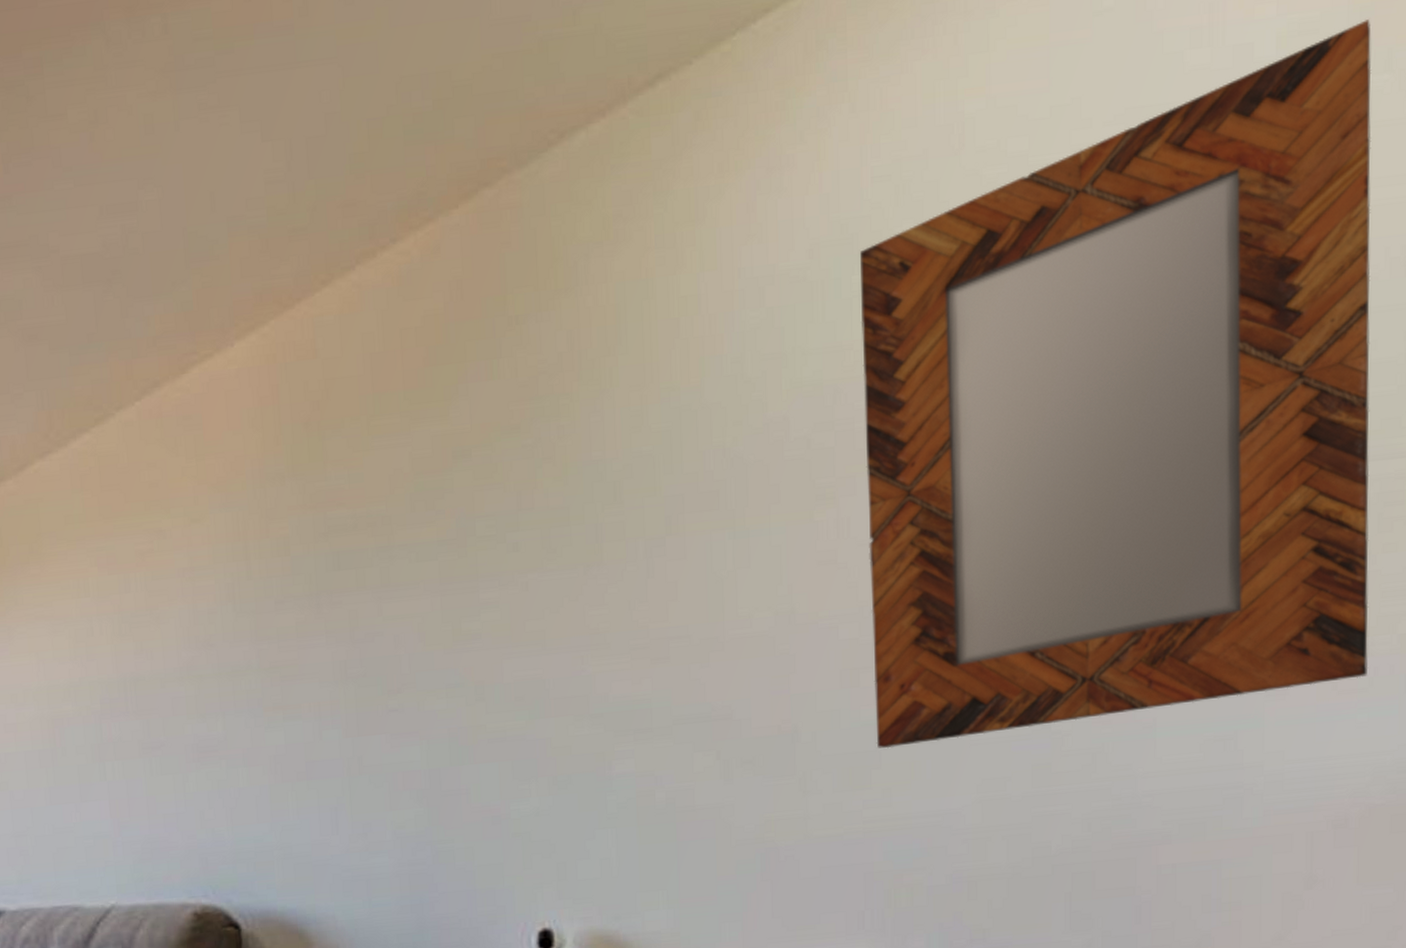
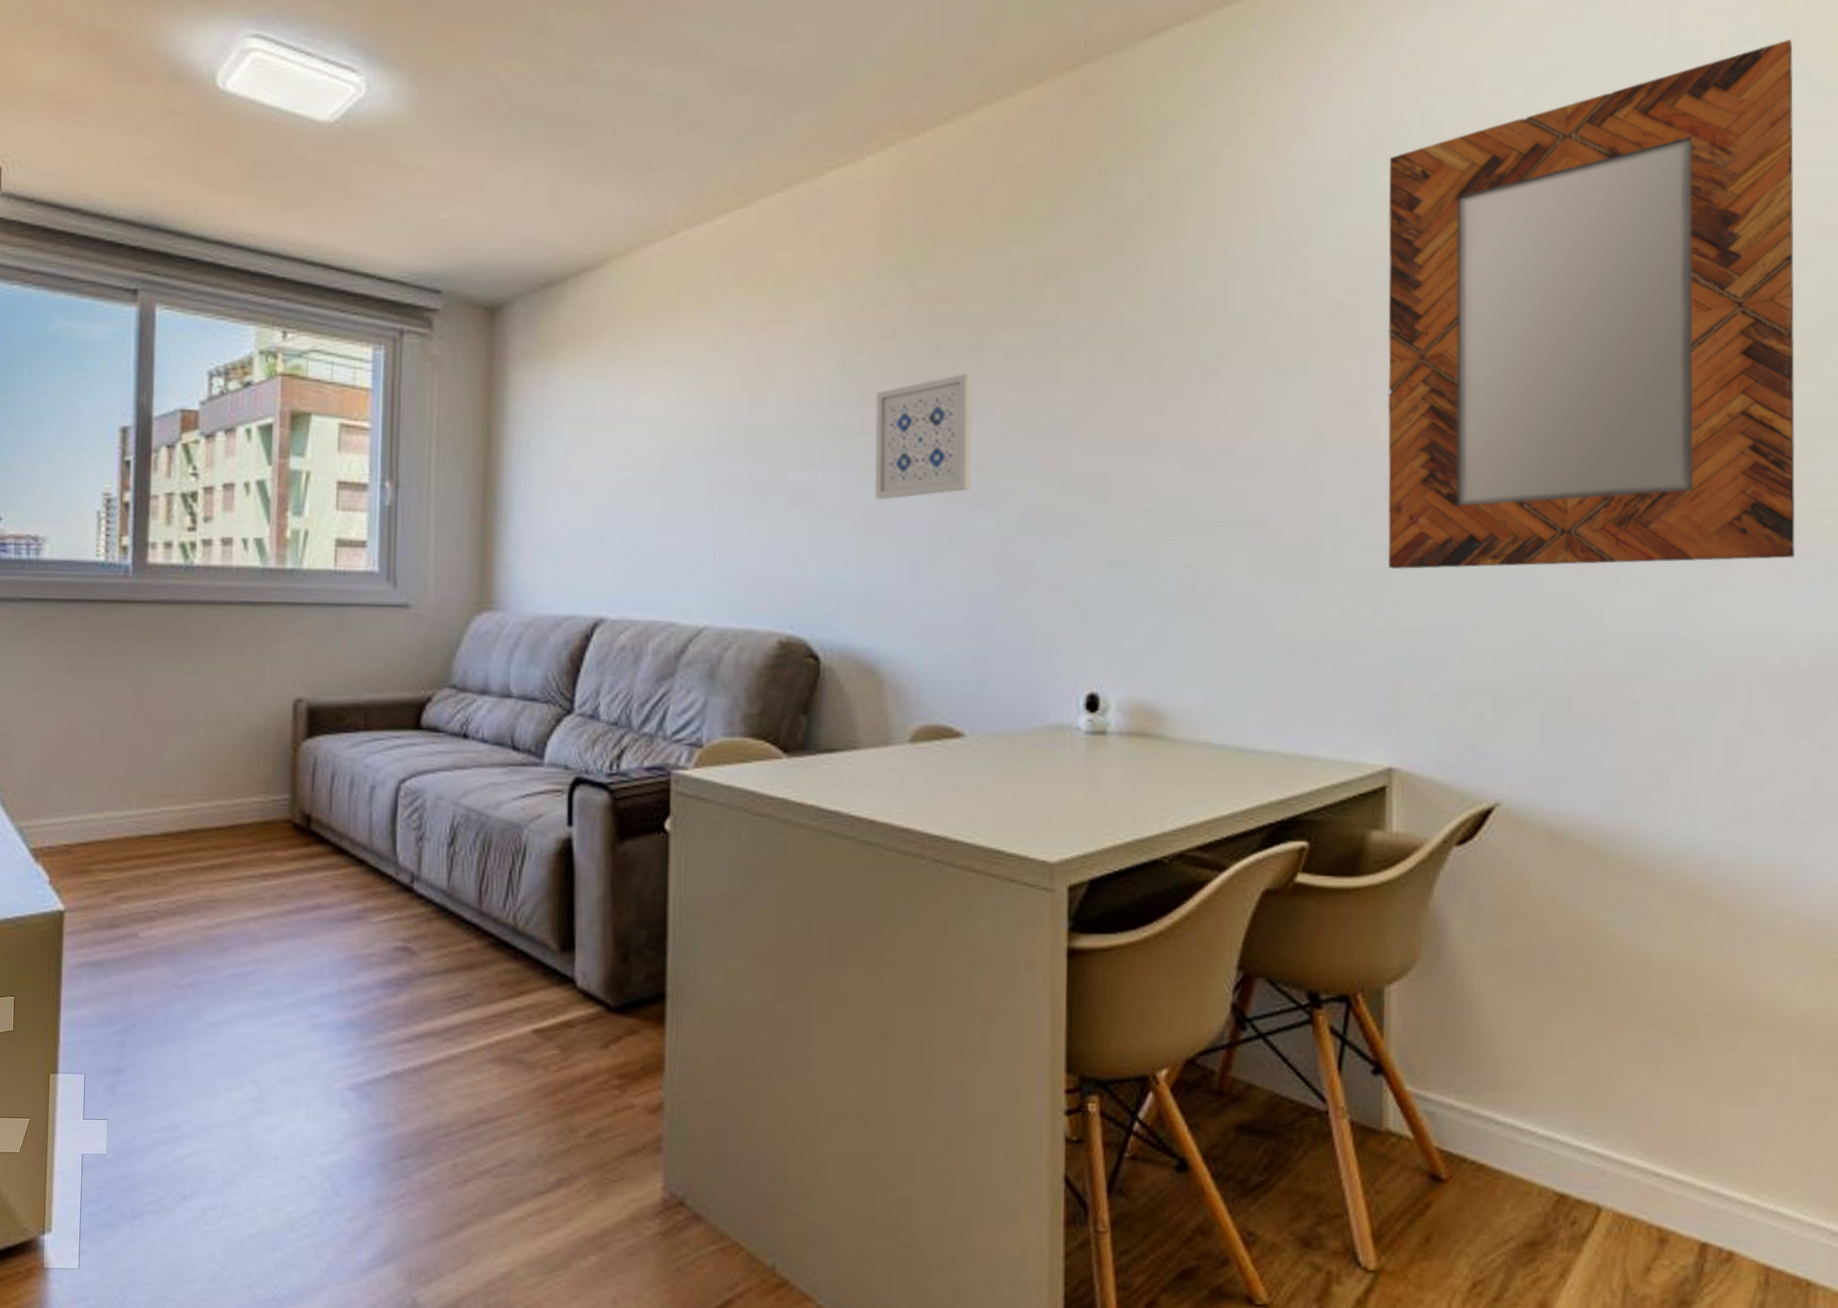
wall art: none [273,584,390,743] -> present [874,373,973,500]

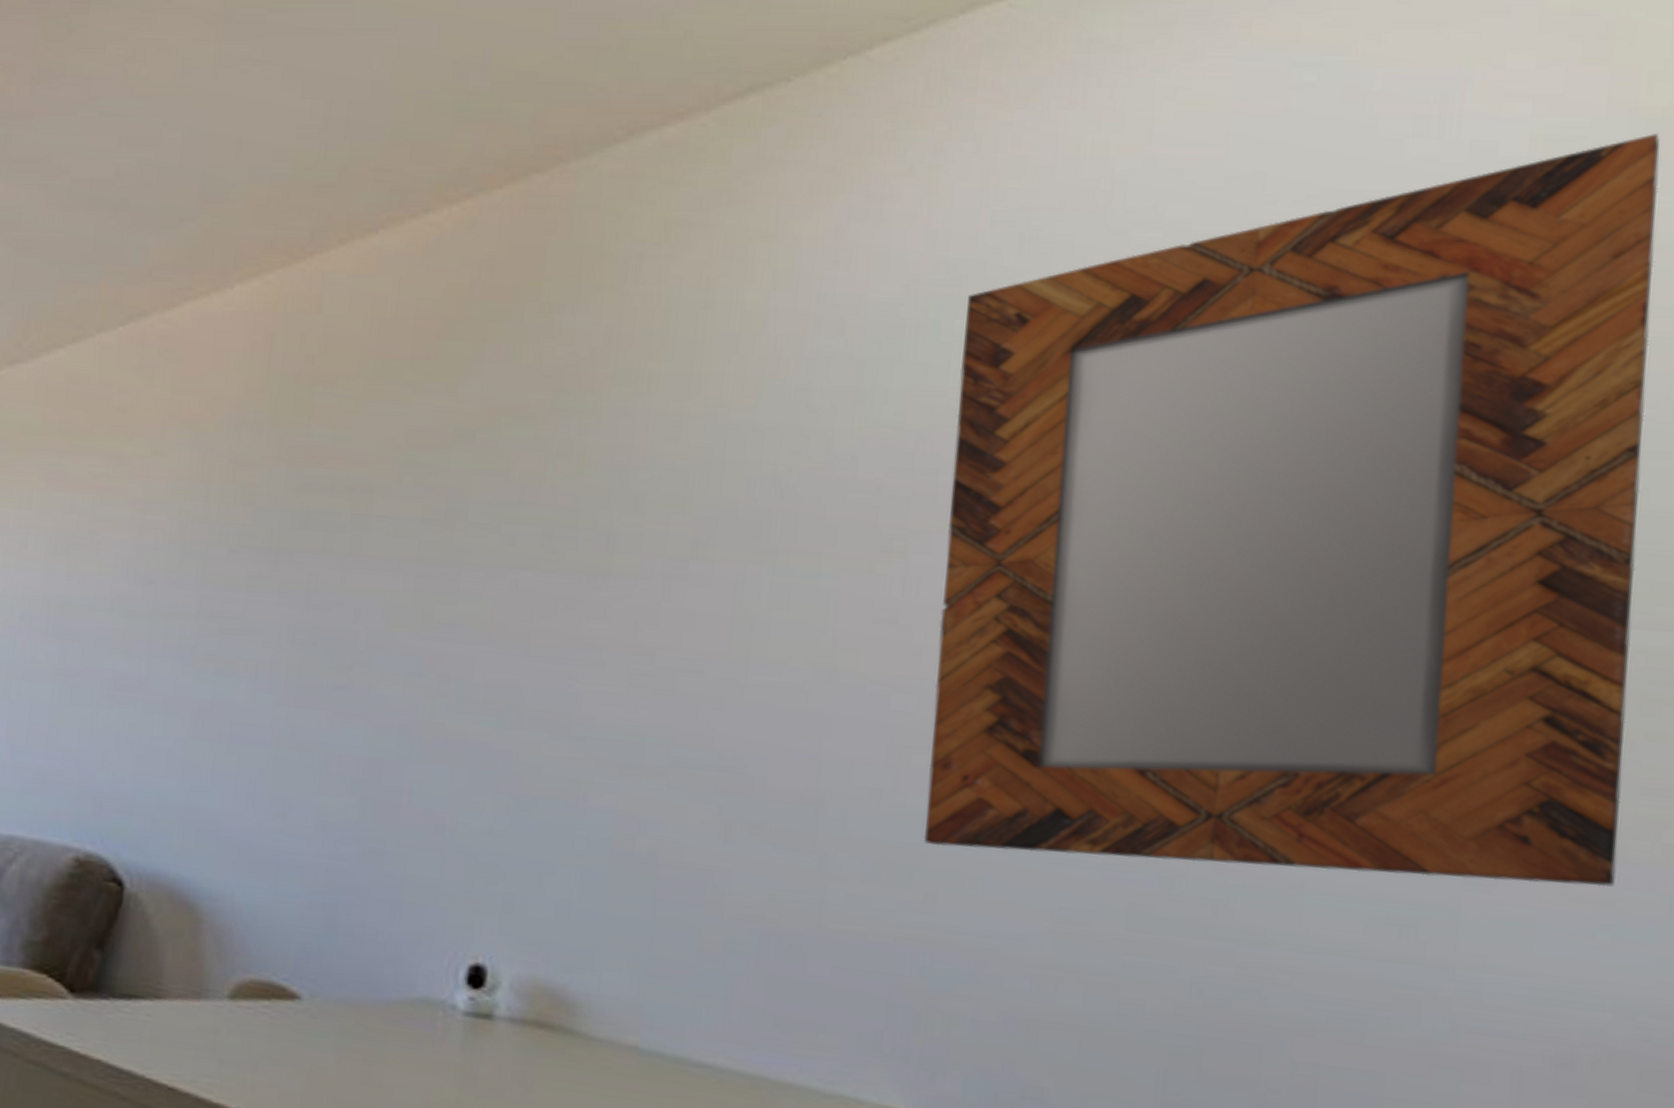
wall art: present [874,373,973,500] -> none [210,551,349,699]

